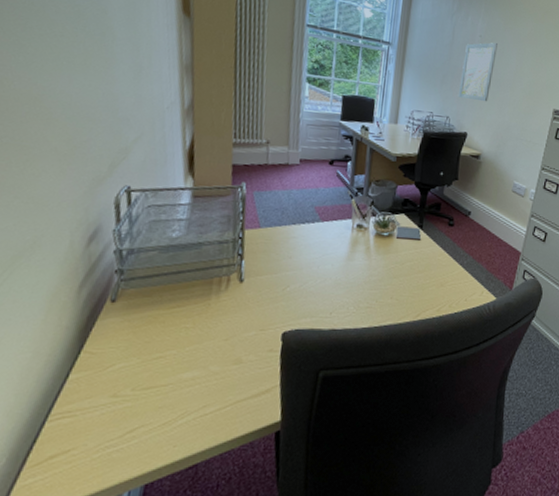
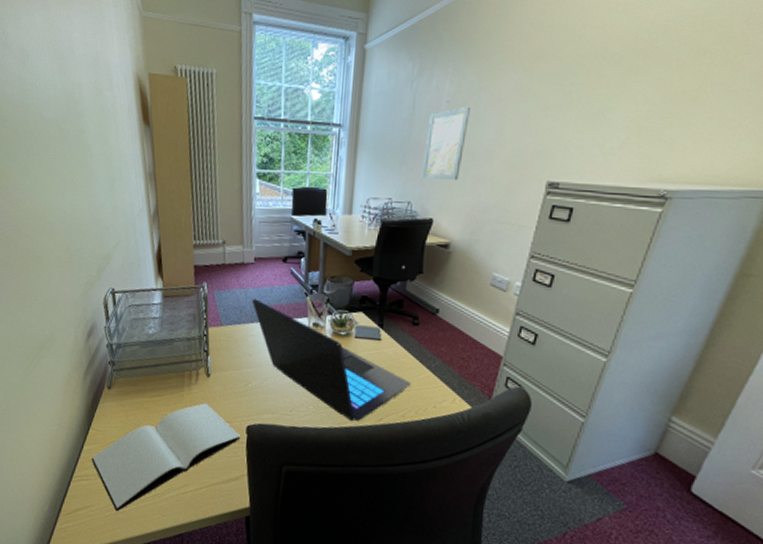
book: none [79,311,275,451] -> present [91,403,241,512]
laptop: none [295,200,447,320] -> present [252,299,412,422]

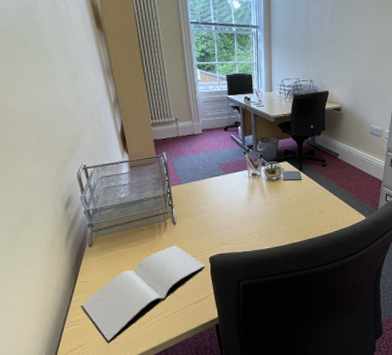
laptop: present [252,299,412,422] -> none [204,160,326,241]
wall art: present [421,106,470,181] -> none [317,12,346,64]

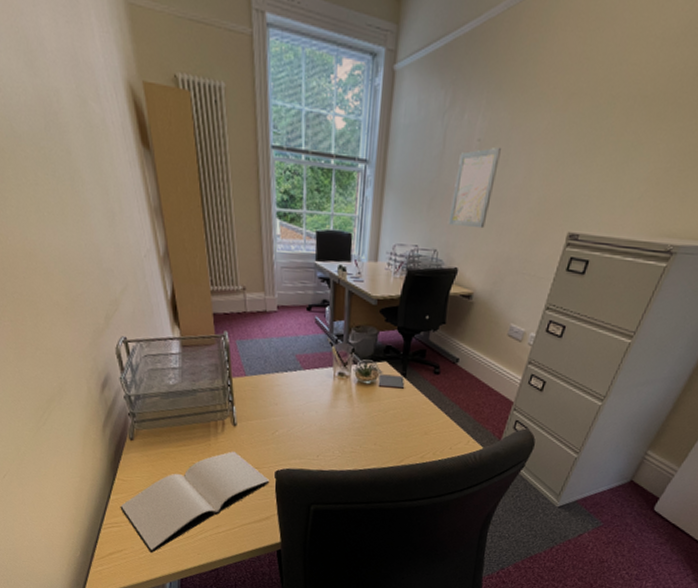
wall art: none [317,12,346,64] -> present [448,146,501,229]

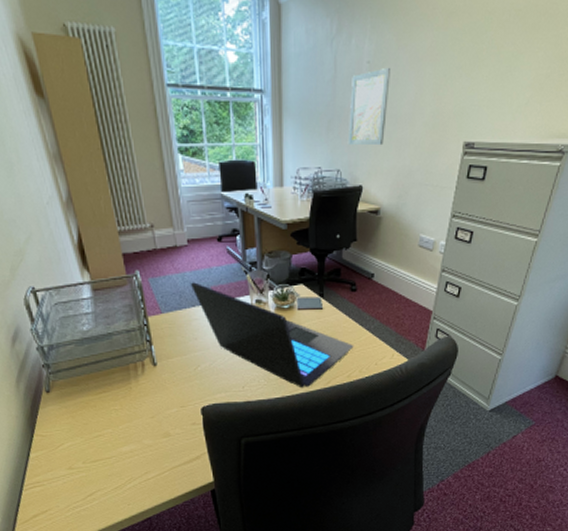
book: present [120,451,270,554] -> none [41,392,197,510]
laptop: none [277,348,431,464] -> present [191,282,354,388]

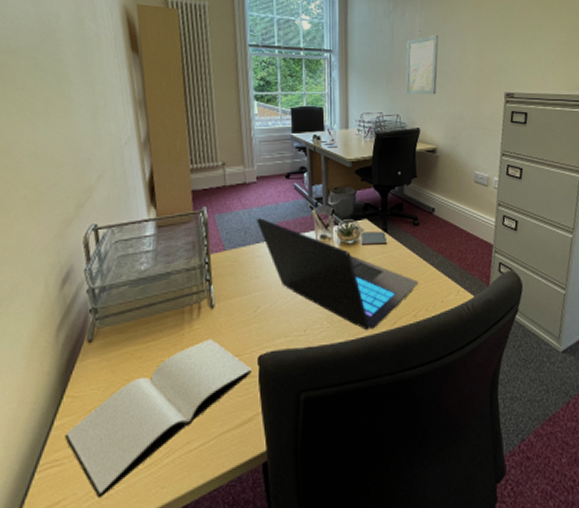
book: none [41,392,197,510] -> present [65,339,253,499]

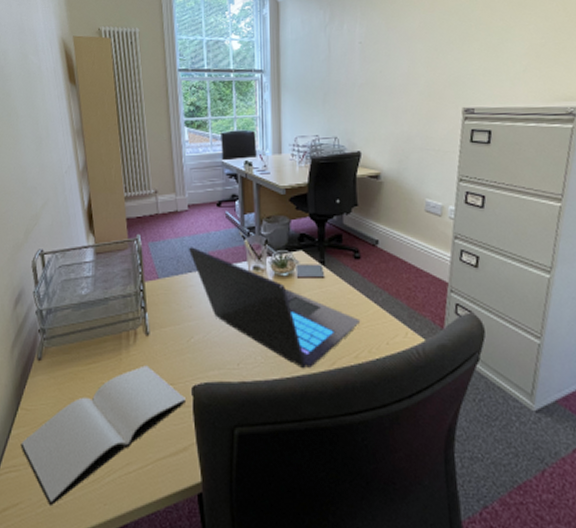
wall art: present [405,34,439,95] -> none [344,45,382,114]

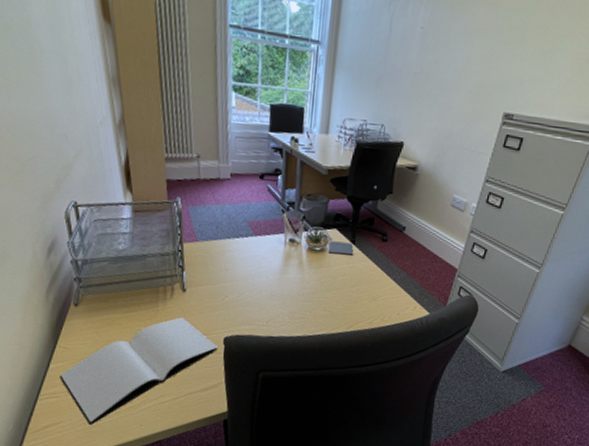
laptop: present [189,247,361,369] -> none [229,215,379,330]

